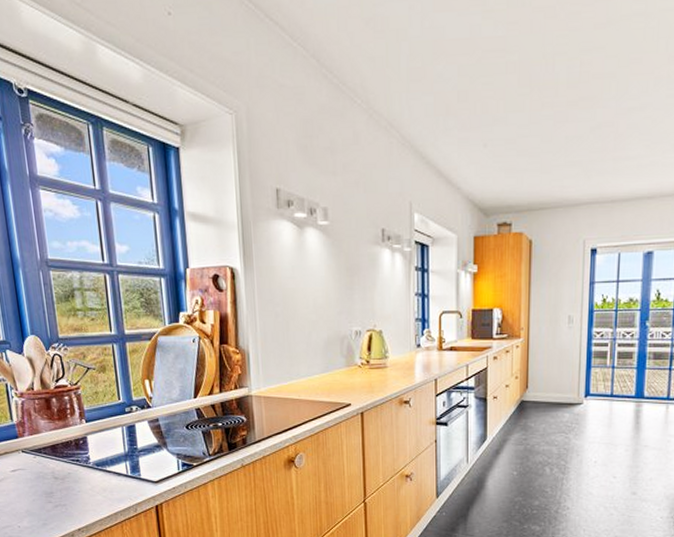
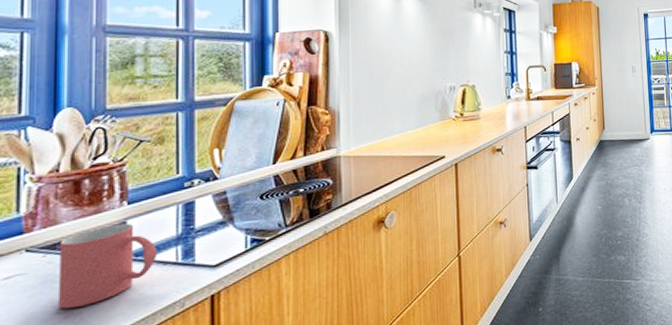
mug: none [43,438,113,500] -> present [59,223,158,309]

